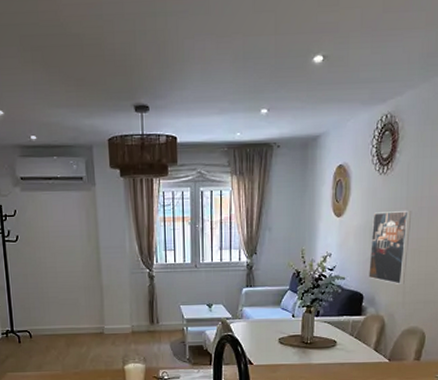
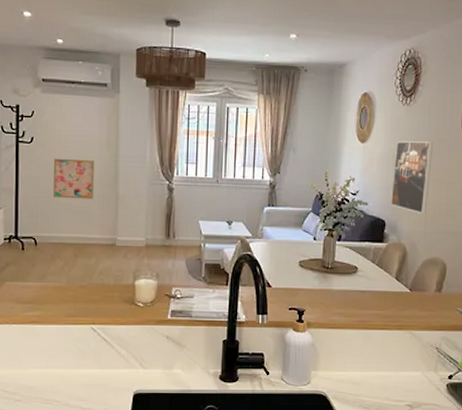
wall art: none [39,253,79,293] -> present [53,158,95,200]

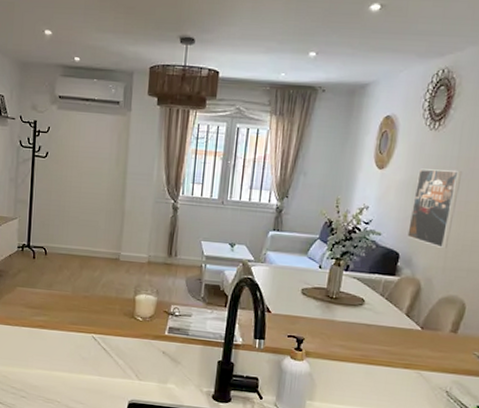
wall art: present [53,158,95,200] -> none [64,173,104,215]

